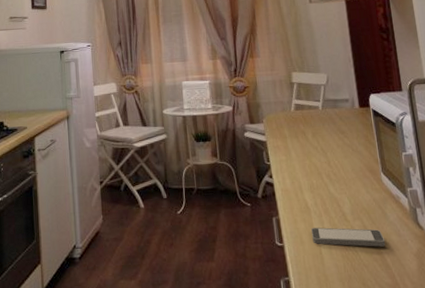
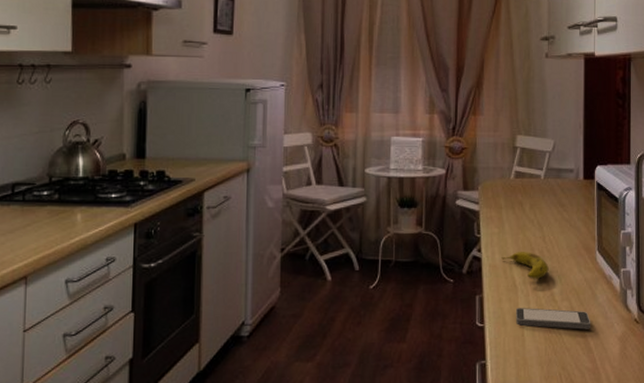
fruit: none [292,176,338,201] -> present [501,252,549,279]

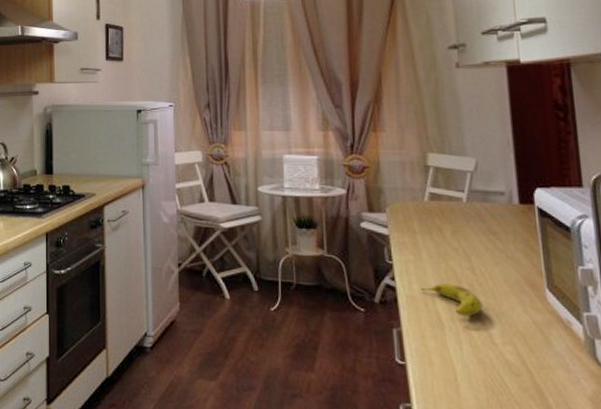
smartphone: present [515,308,591,330] -> none [443,348,548,383]

